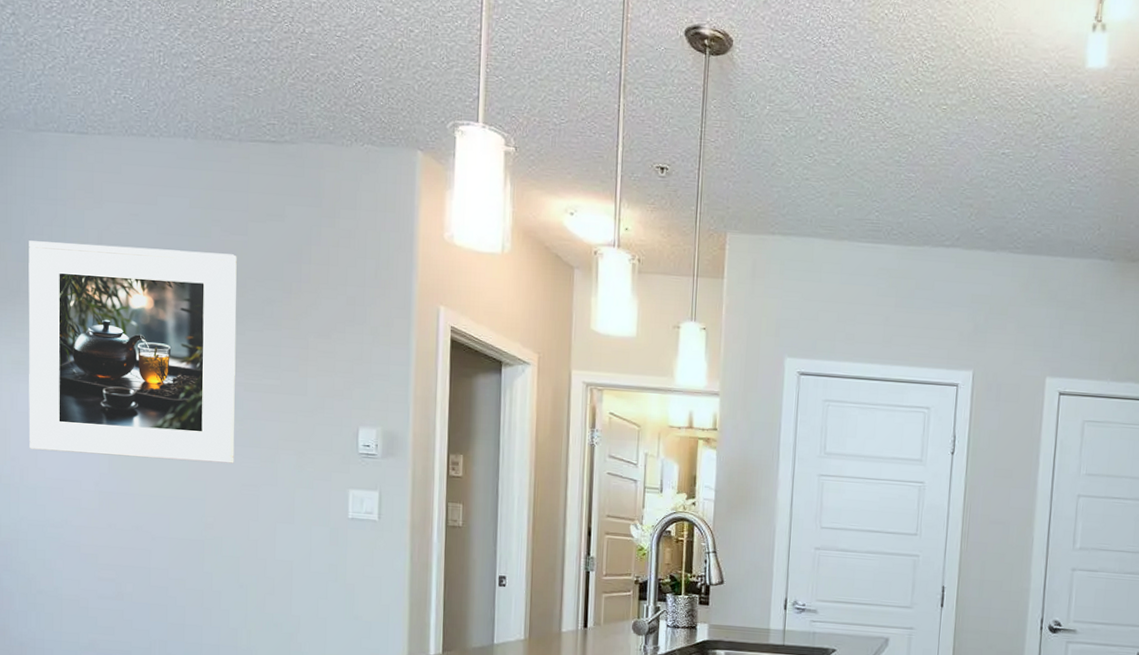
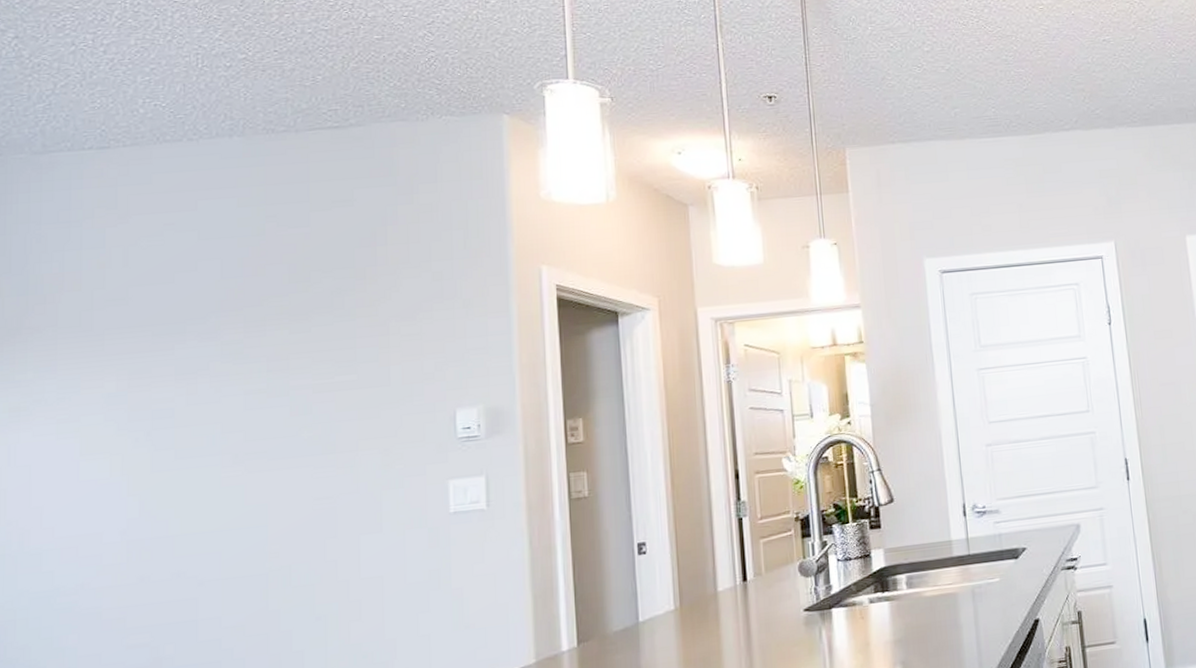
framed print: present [28,240,237,464] -> none [31,248,303,508]

